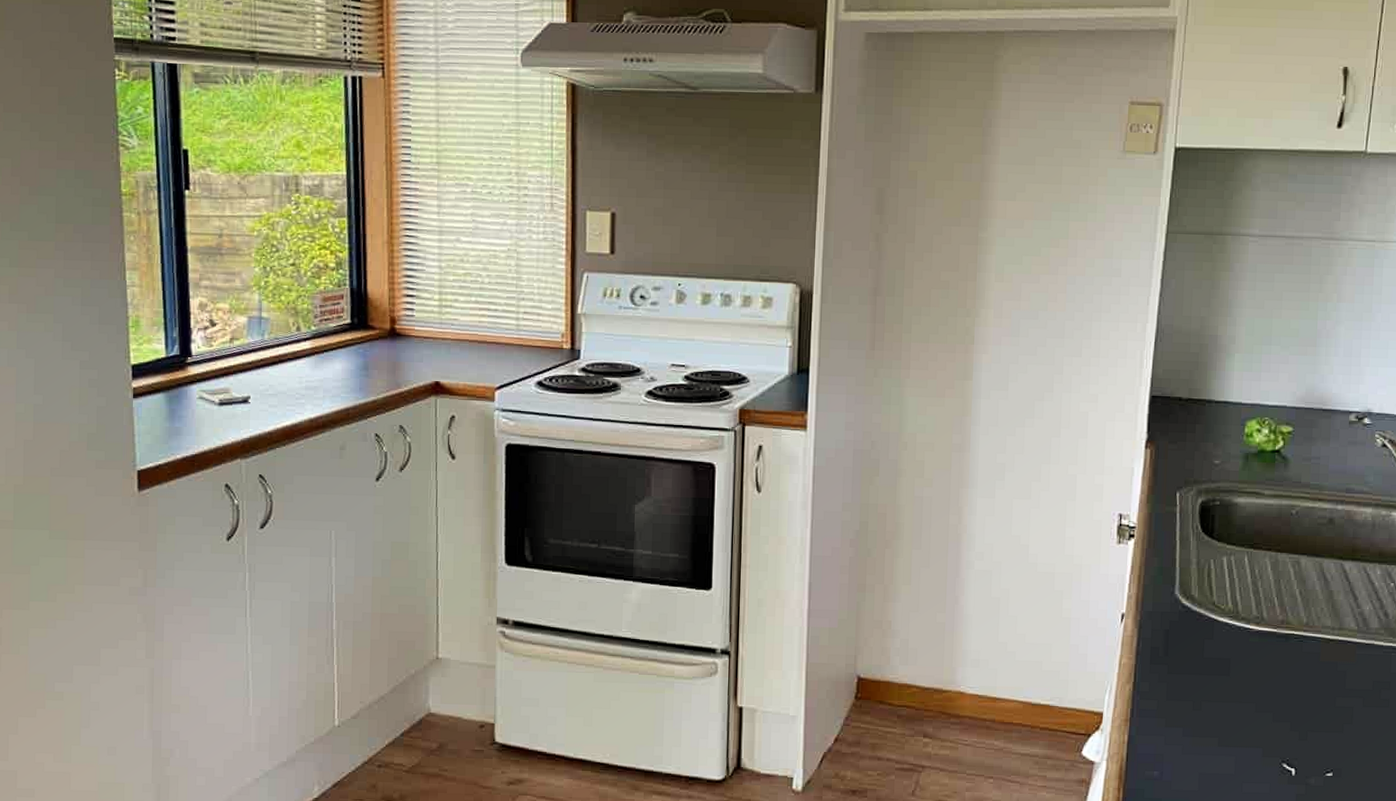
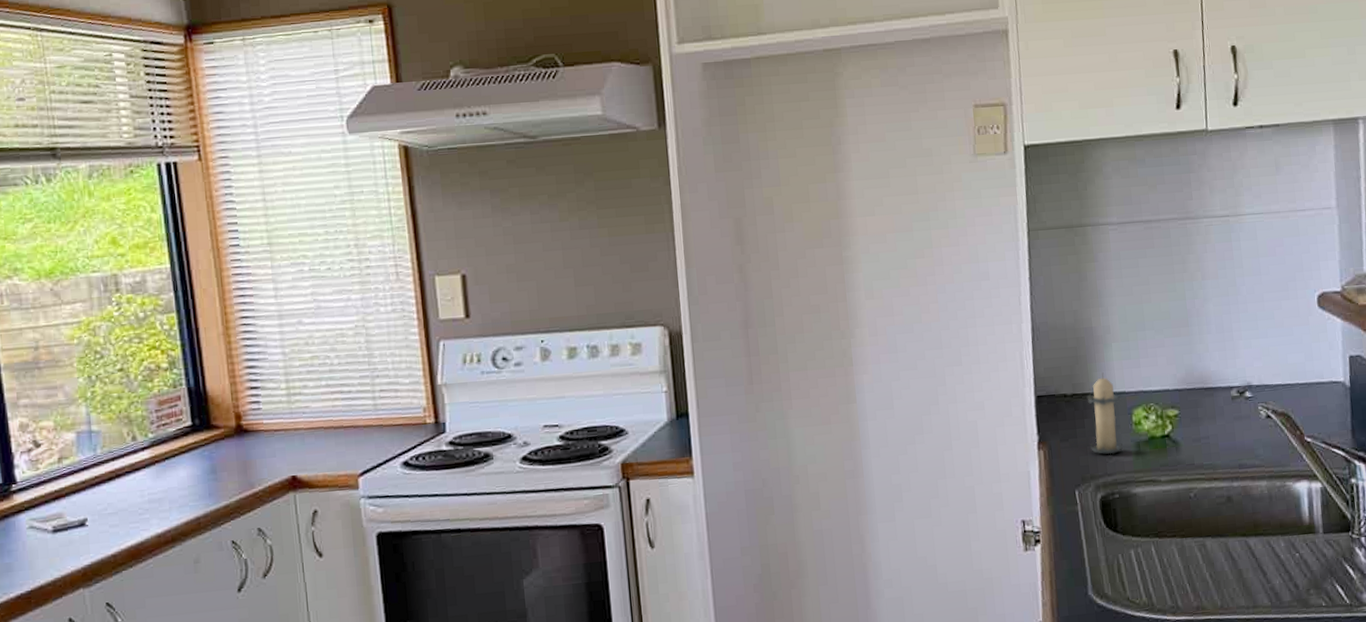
candle: none [1198,381,1236,462] -> present [1086,372,1123,455]

